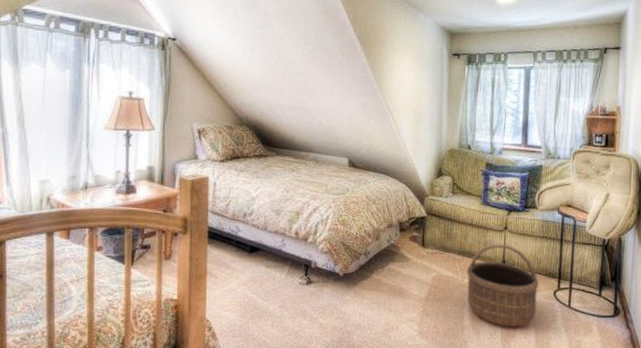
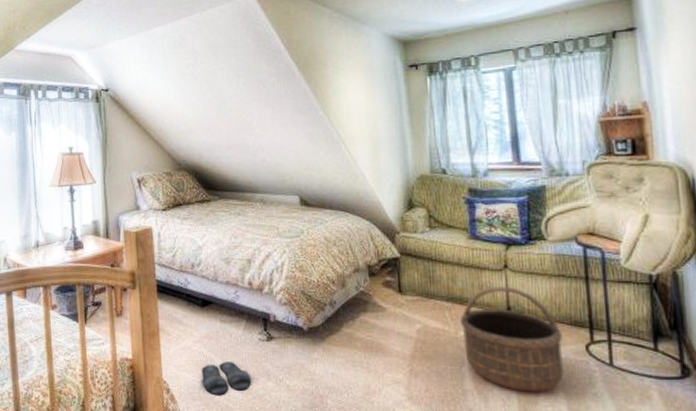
slippers: none [242,302,288,333] -> present [201,361,251,396]

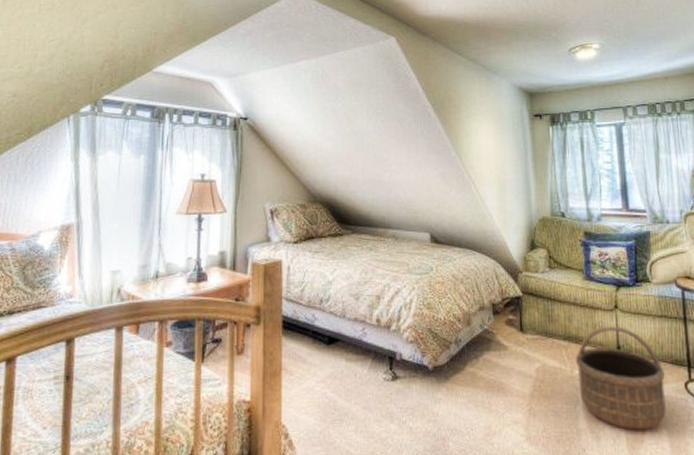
slippers: present [201,361,251,396] -> none [322,402,373,440]

